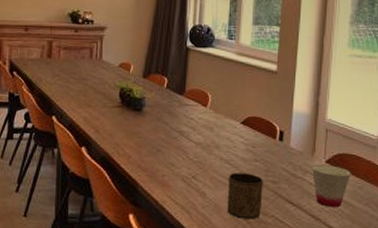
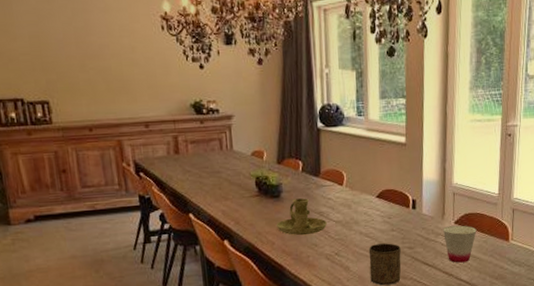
candle holder: none [135,114,186,153] -> present [277,198,327,236]

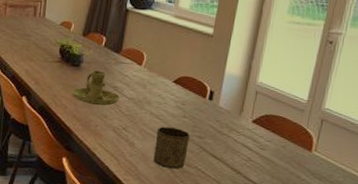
cup: present [443,225,477,263] -> none [238,123,276,164]

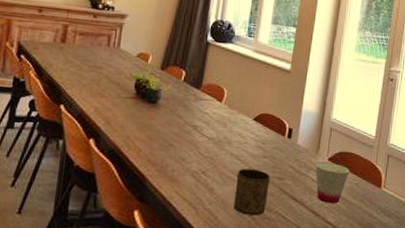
candle holder: present [72,70,120,106] -> none [147,107,199,148]
cup: none [238,123,276,164] -> present [315,162,350,204]

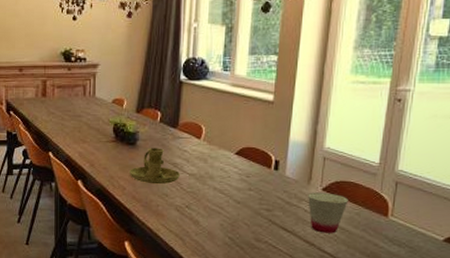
candle holder: none [147,107,199,148] -> present [129,148,180,185]
cup: present [233,168,270,216] -> none [220,202,257,246]

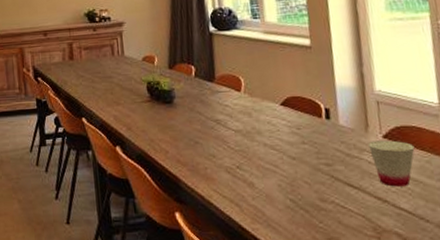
candle holder: present [129,148,180,185] -> none [170,104,225,145]

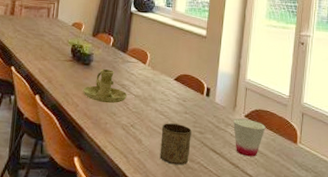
candle holder: none [170,104,225,145] -> present [83,69,127,104]
cup: none [275,158,319,208] -> present [160,123,192,165]

